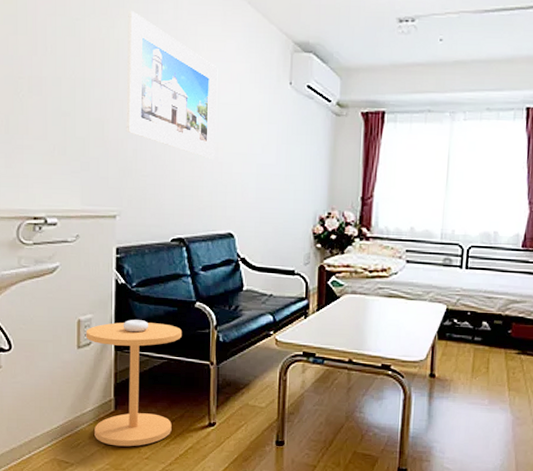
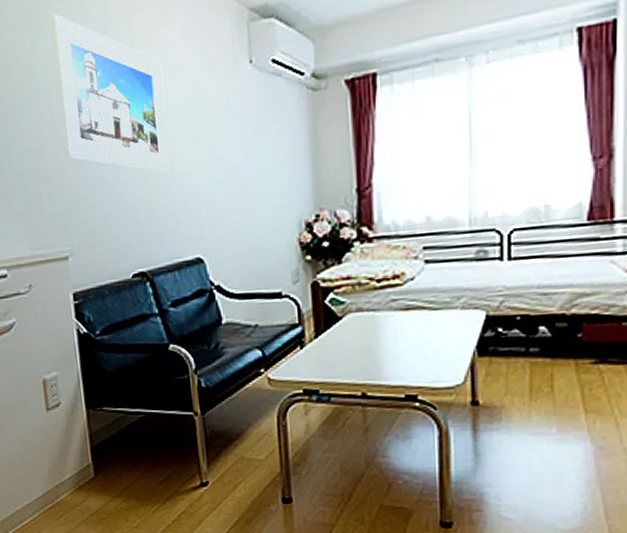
side table: present [86,320,183,447] -> none [53,372,160,516]

